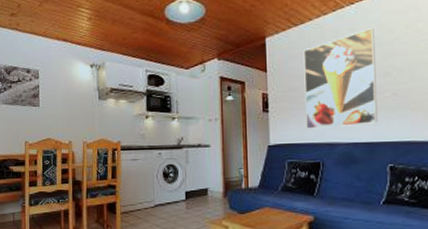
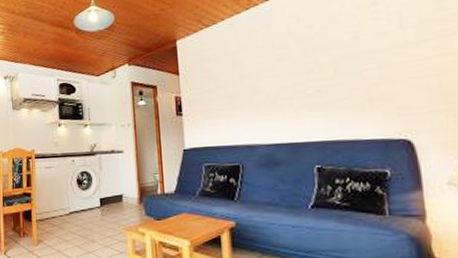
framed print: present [303,28,378,129] -> none [216,24,301,131]

